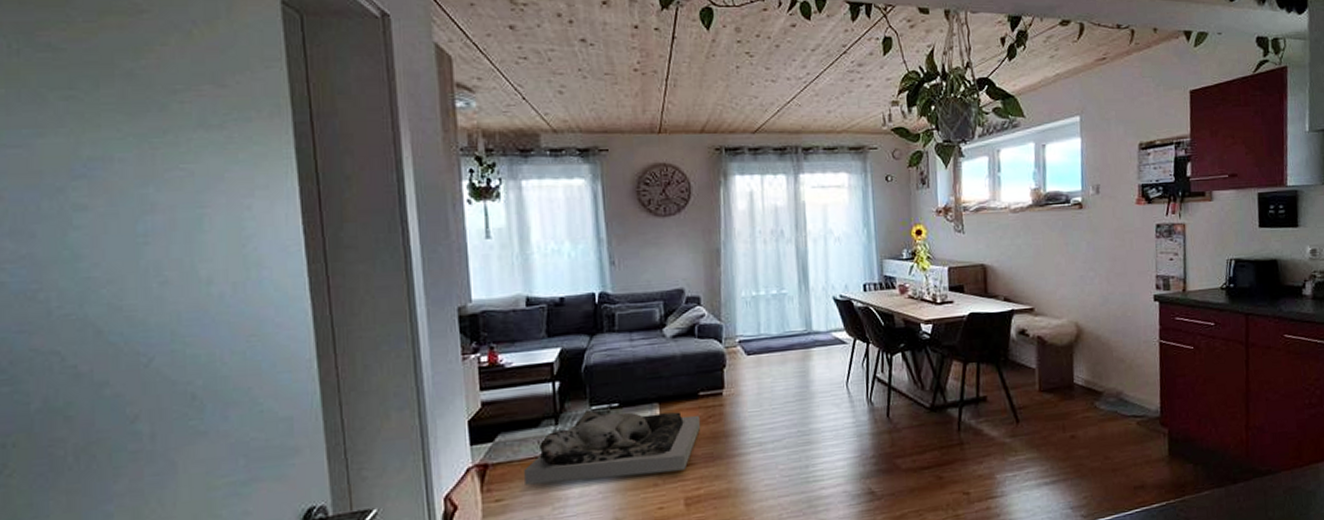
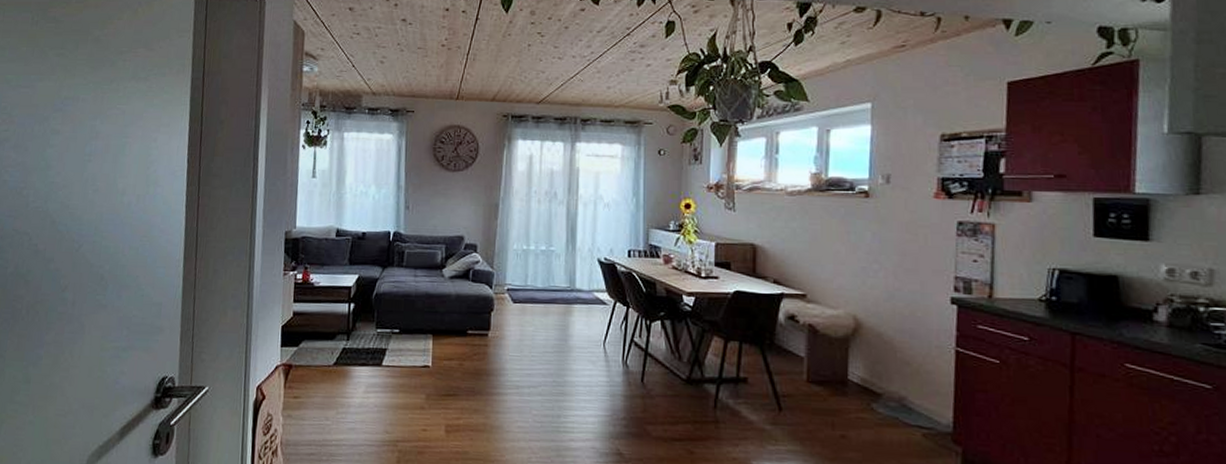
dog bed: present [524,409,701,485] -> none [318,331,467,399]

